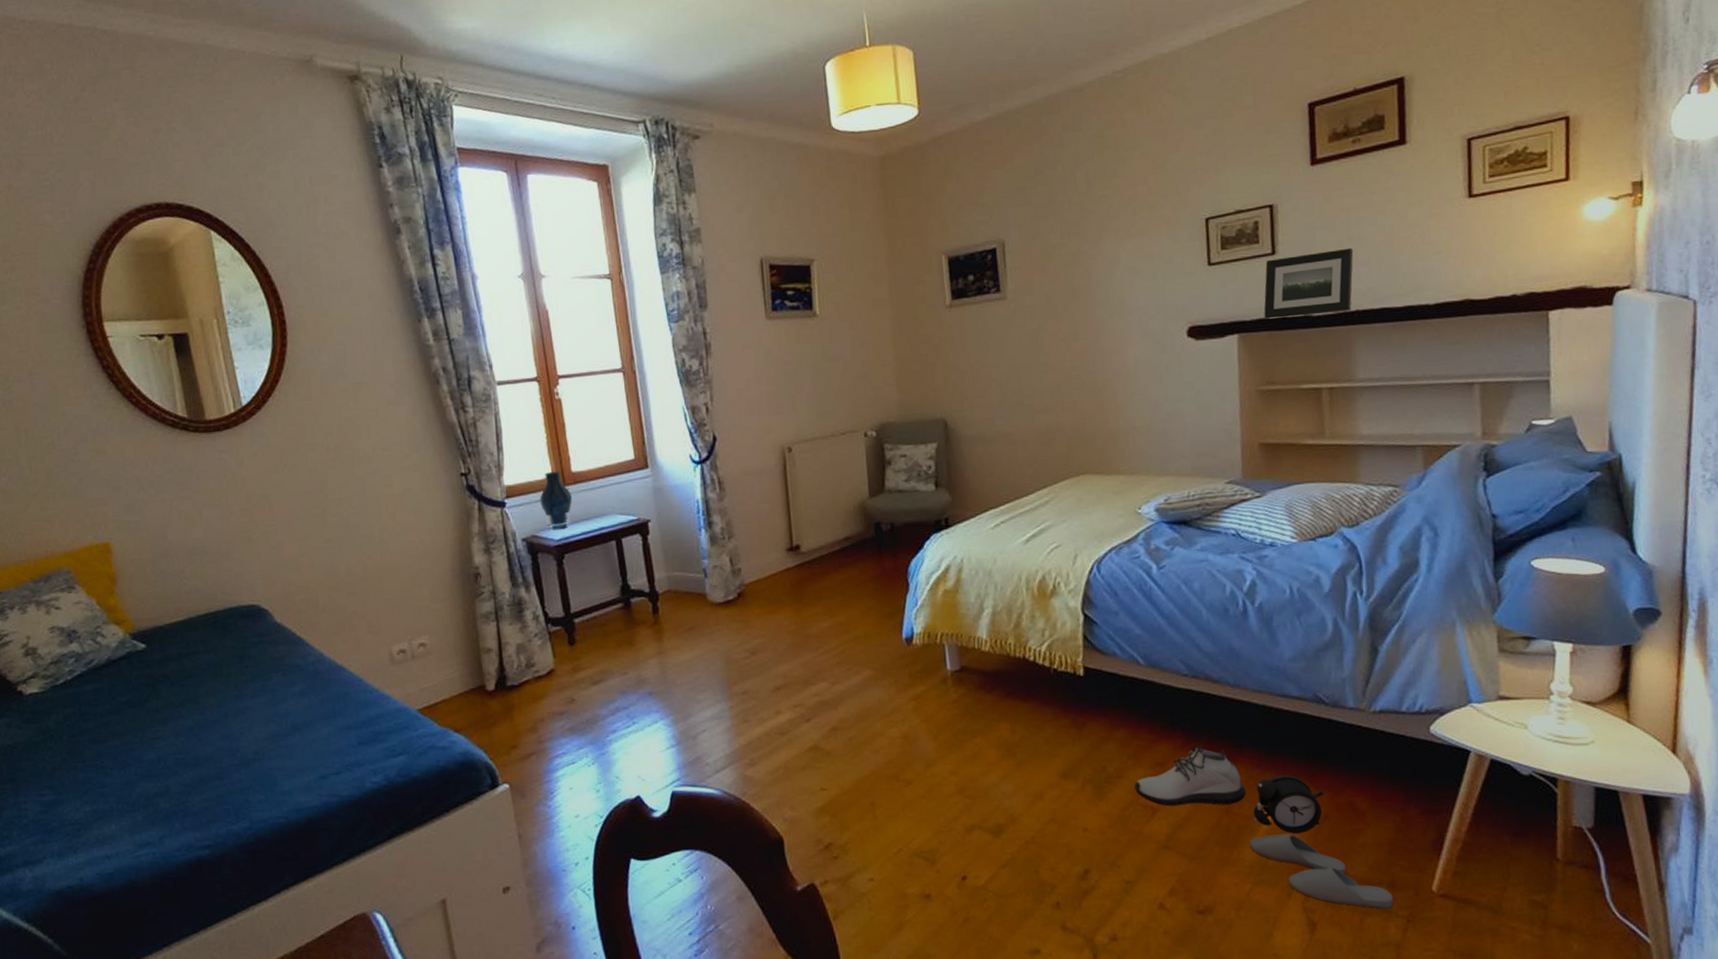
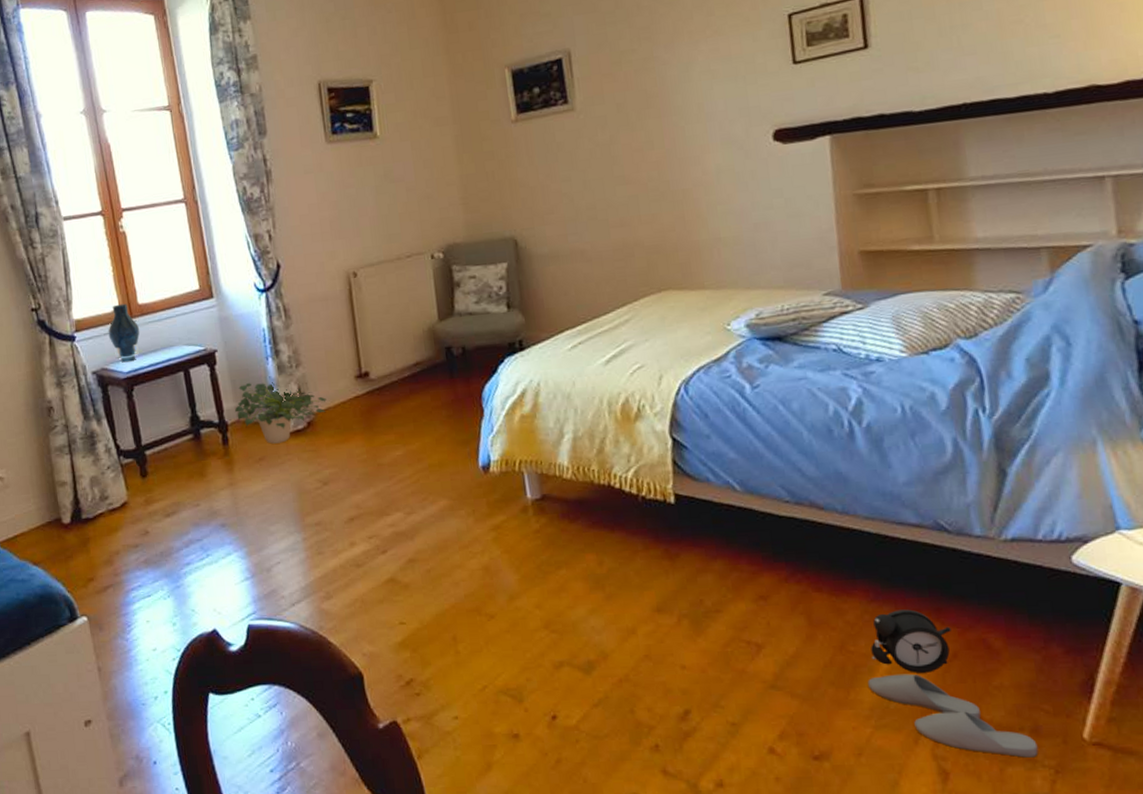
potted plant: none [666,553,757,614] -> present [235,382,327,444]
shoe: present [1134,745,1247,807] -> none [735,577,862,643]
picture frame: present [1264,247,1354,319] -> none [857,36,958,118]

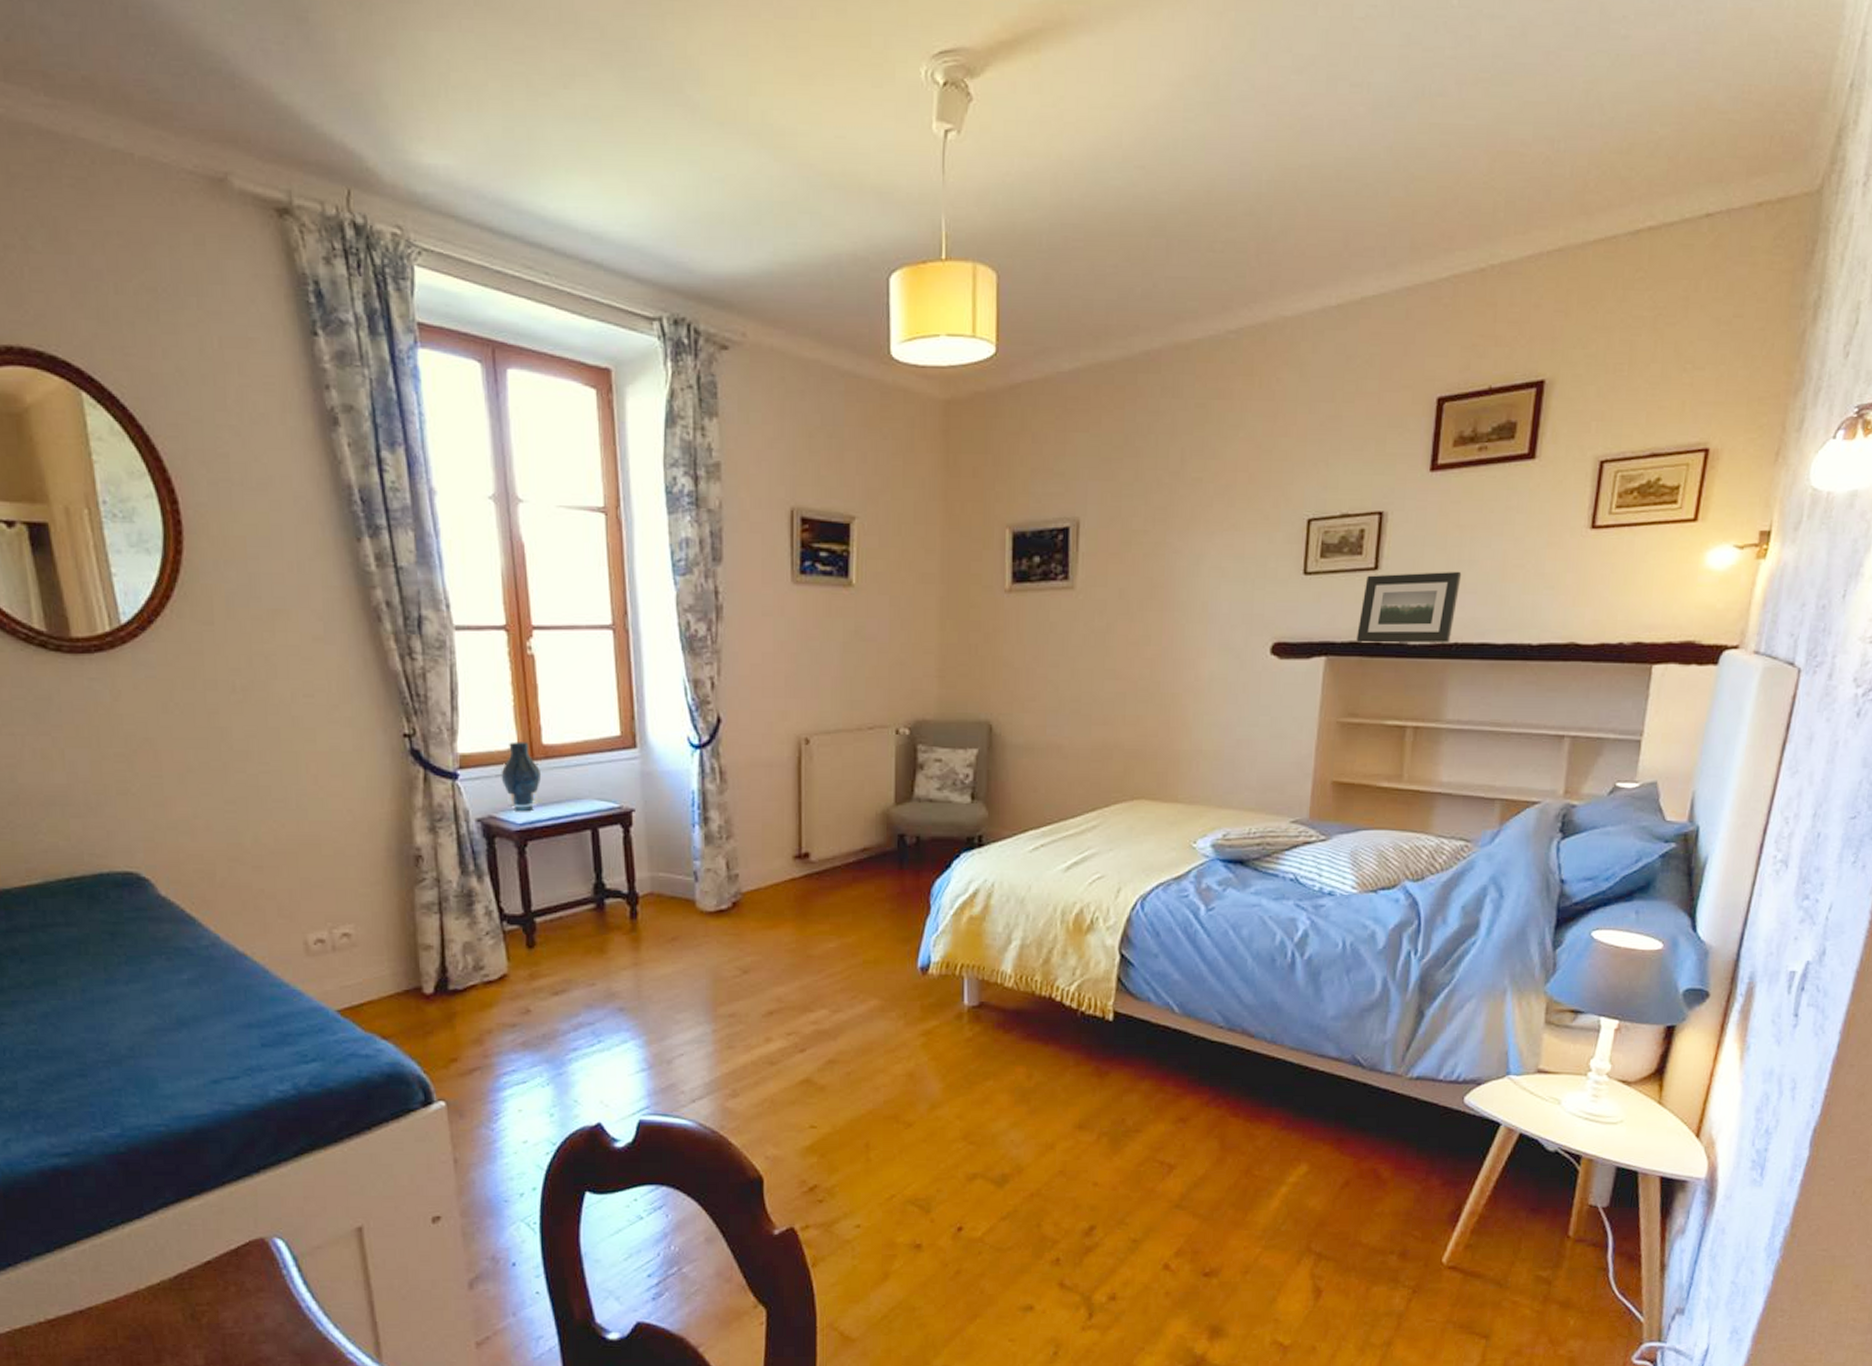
potted plant: present [235,382,327,444] -> none [649,851,757,923]
picture frame: none [857,36,958,118] -> present [1356,571,1462,643]
slippers: present [868,673,1039,758] -> none [1265,1198,1403,1278]
alarm clock: present [871,609,951,673] -> none [1273,1138,1348,1198]

